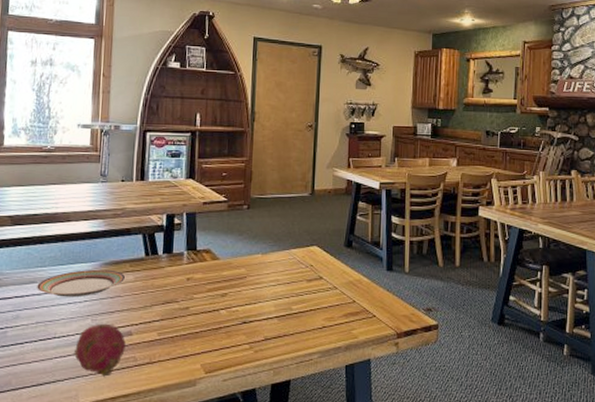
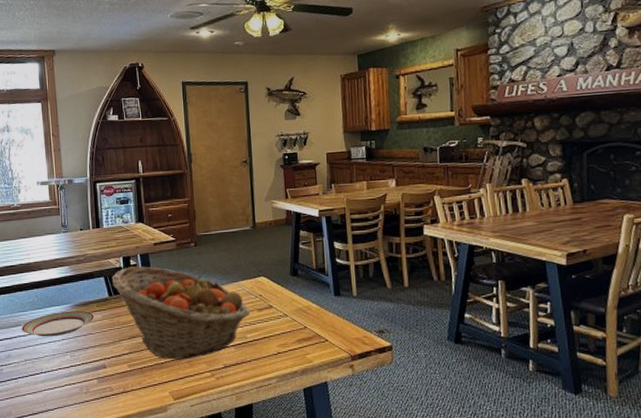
fruit: present [73,323,127,377] -> none [59,358,103,406]
fruit basket: none [150,225,298,330] -> present [111,266,249,360]

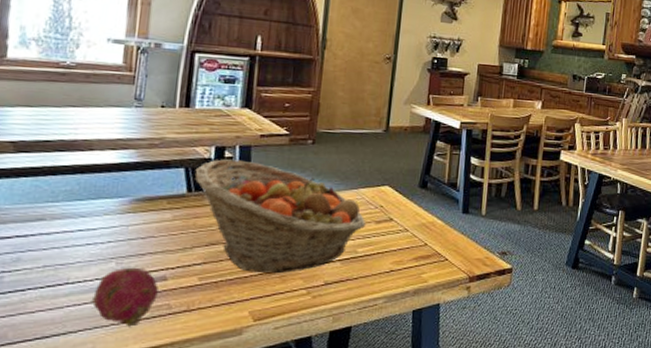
plate: present [22,310,95,337] -> none [46,205,162,238]
fruit: none [59,358,103,406] -> present [91,267,160,327]

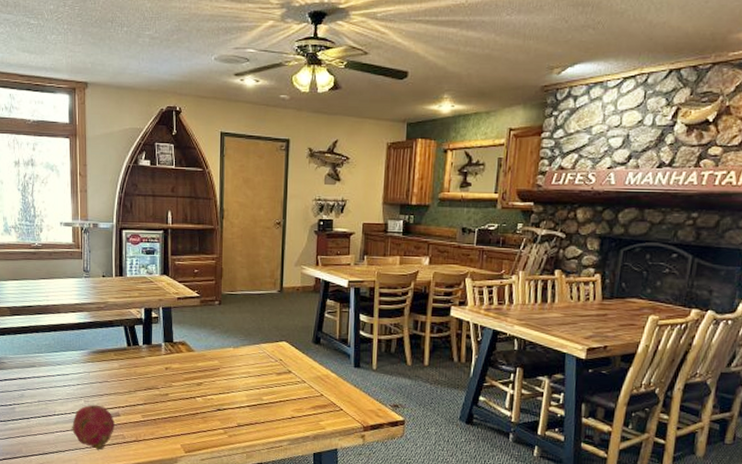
fruit basket: present [194,159,365,274] -> none [131,319,268,415]

